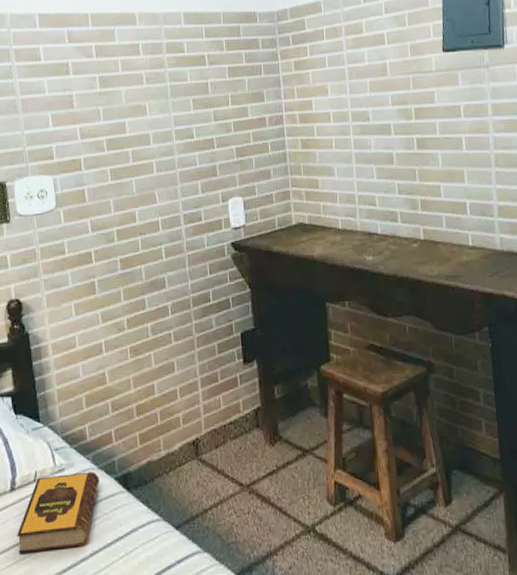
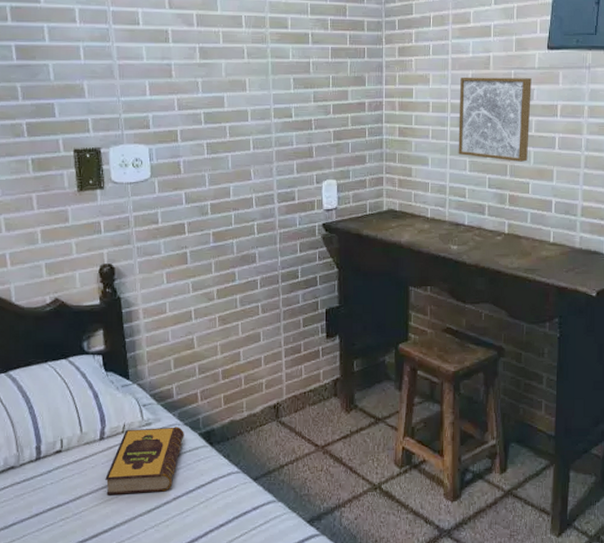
wall art: none [359,81,436,166] -> present [458,77,532,162]

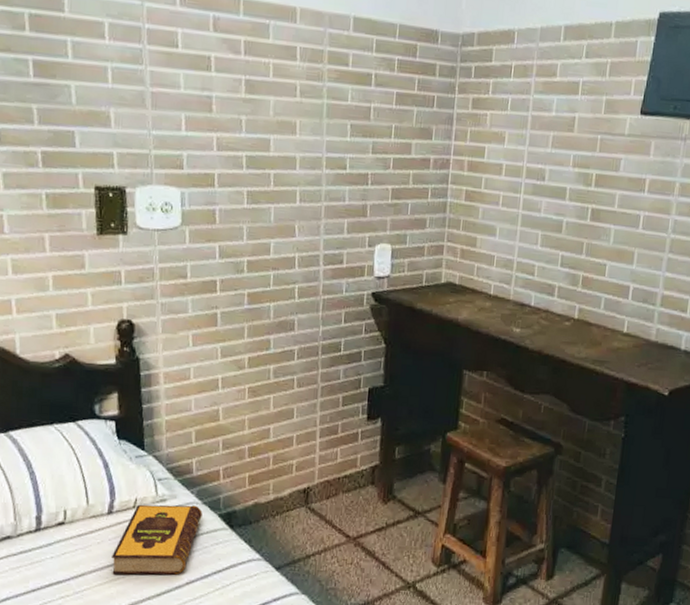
wall art: present [458,77,532,162] -> none [530,138,620,241]

